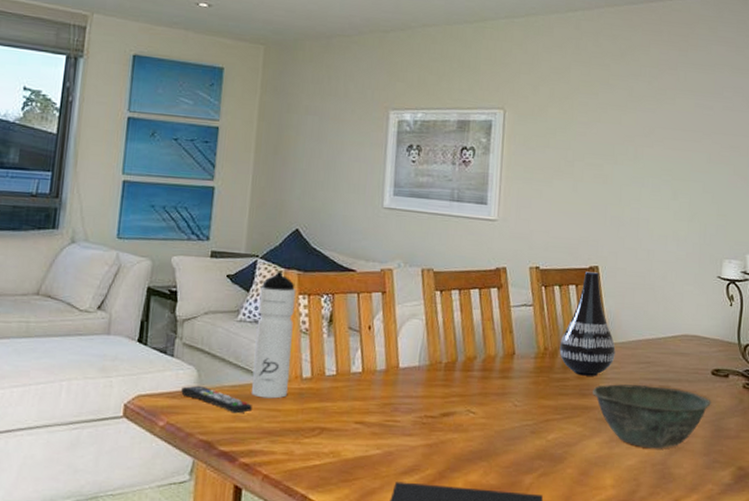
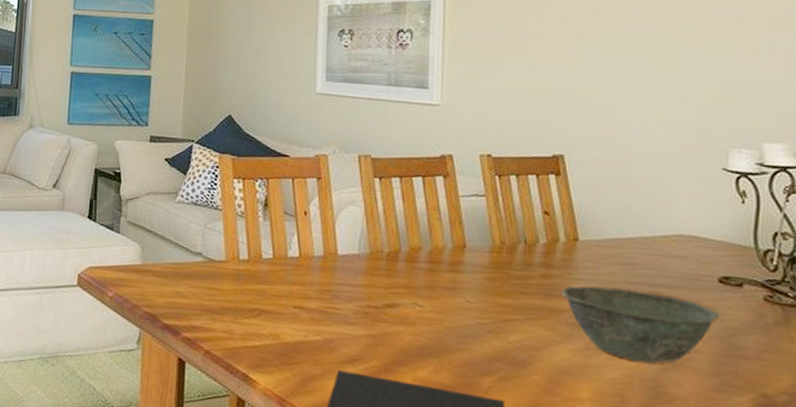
remote control: present [181,385,252,414] -> none [127,260,193,290]
water bottle: present [251,271,296,399] -> none [191,155,231,278]
vase: present [559,271,616,376] -> none [518,160,589,276]

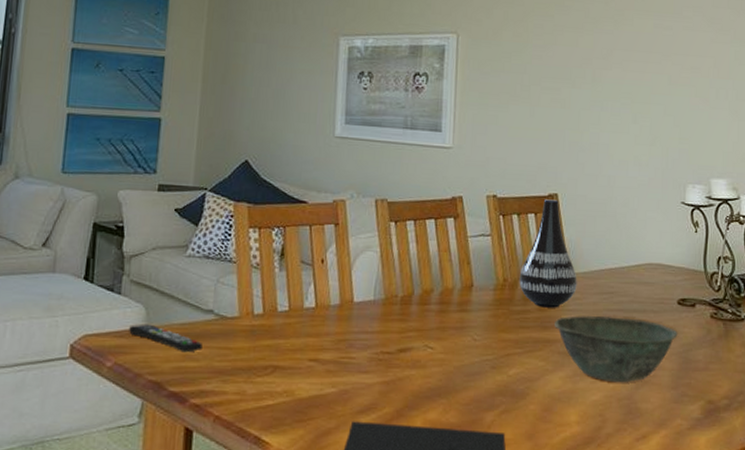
remote control: none [127,260,193,290] -> present [129,323,203,353]
vase: none [518,160,589,276] -> present [519,199,577,308]

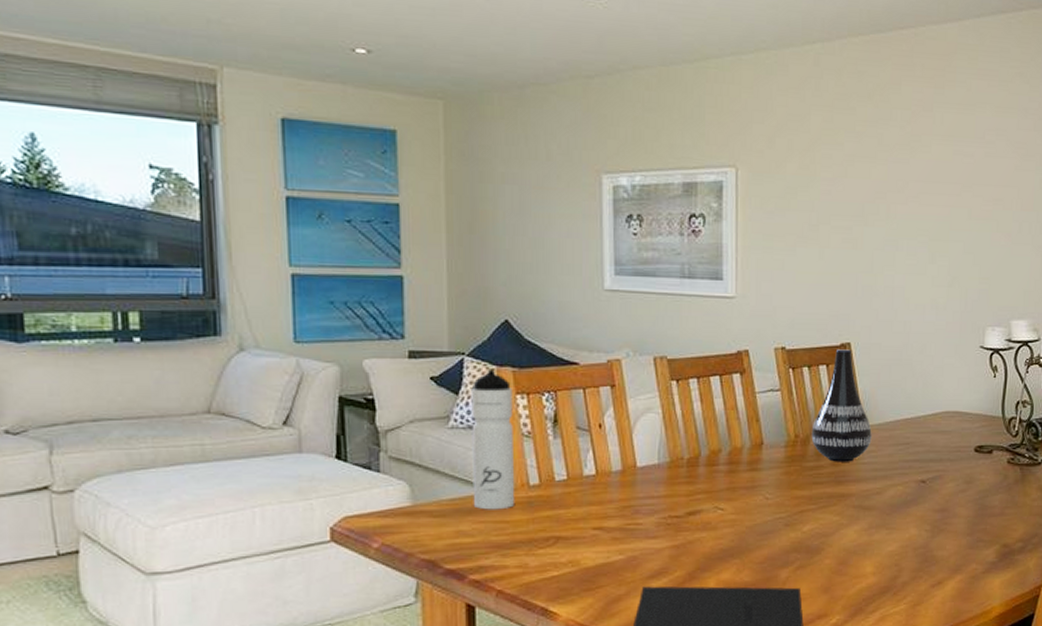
remote control: present [129,323,203,353] -> none [394,501,476,529]
water bottle: none [201,204,246,337] -> present [471,369,514,510]
bowl: present [555,316,678,383] -> none [849,468,974,533]

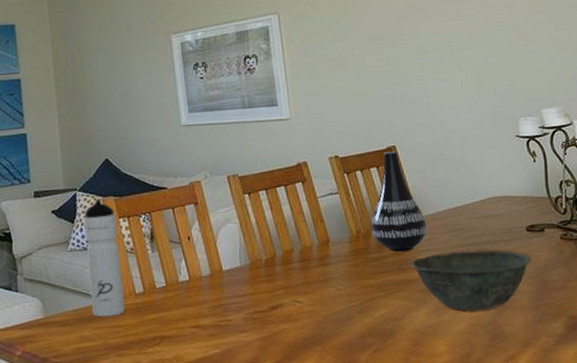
bowl: none [849,468,974,533] -> present [411,250,531,311]

